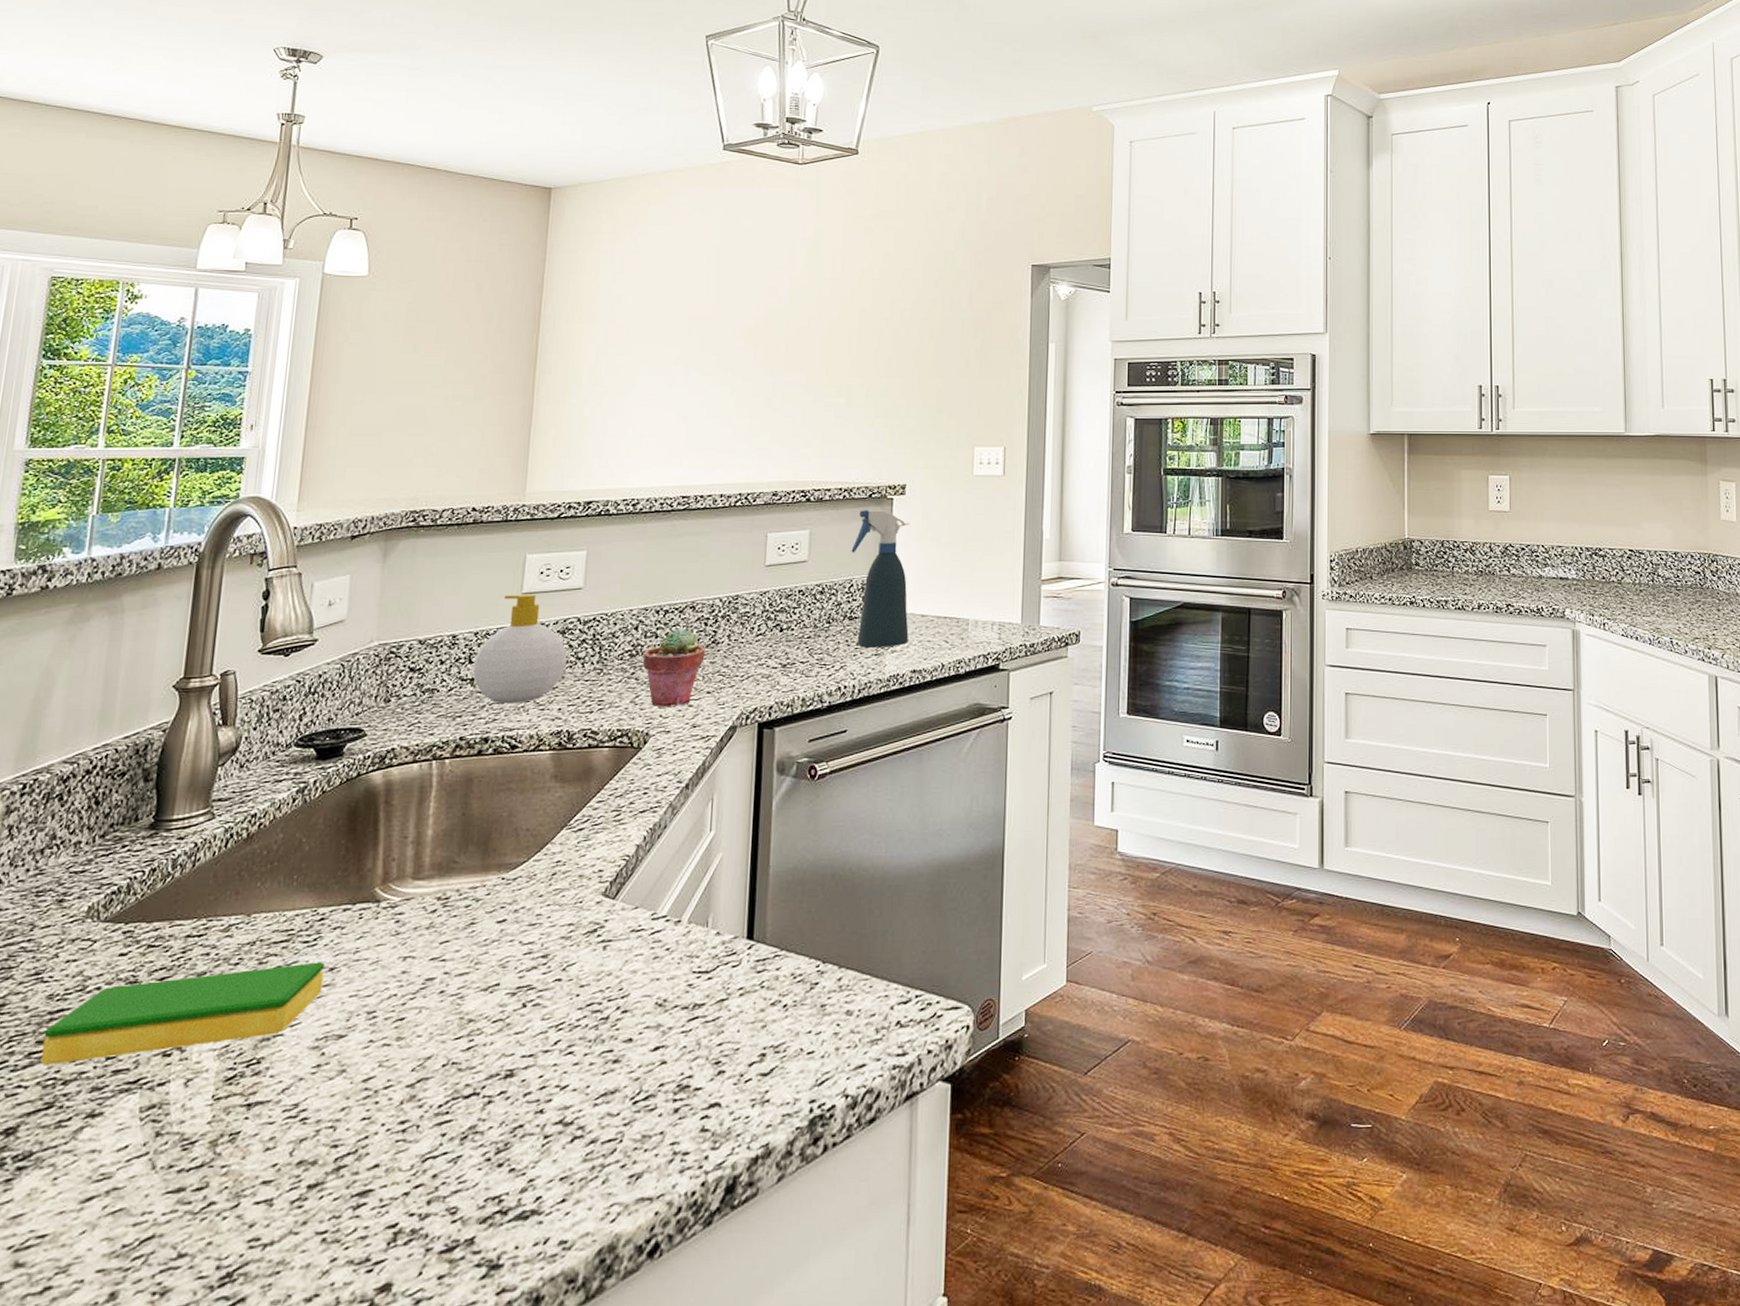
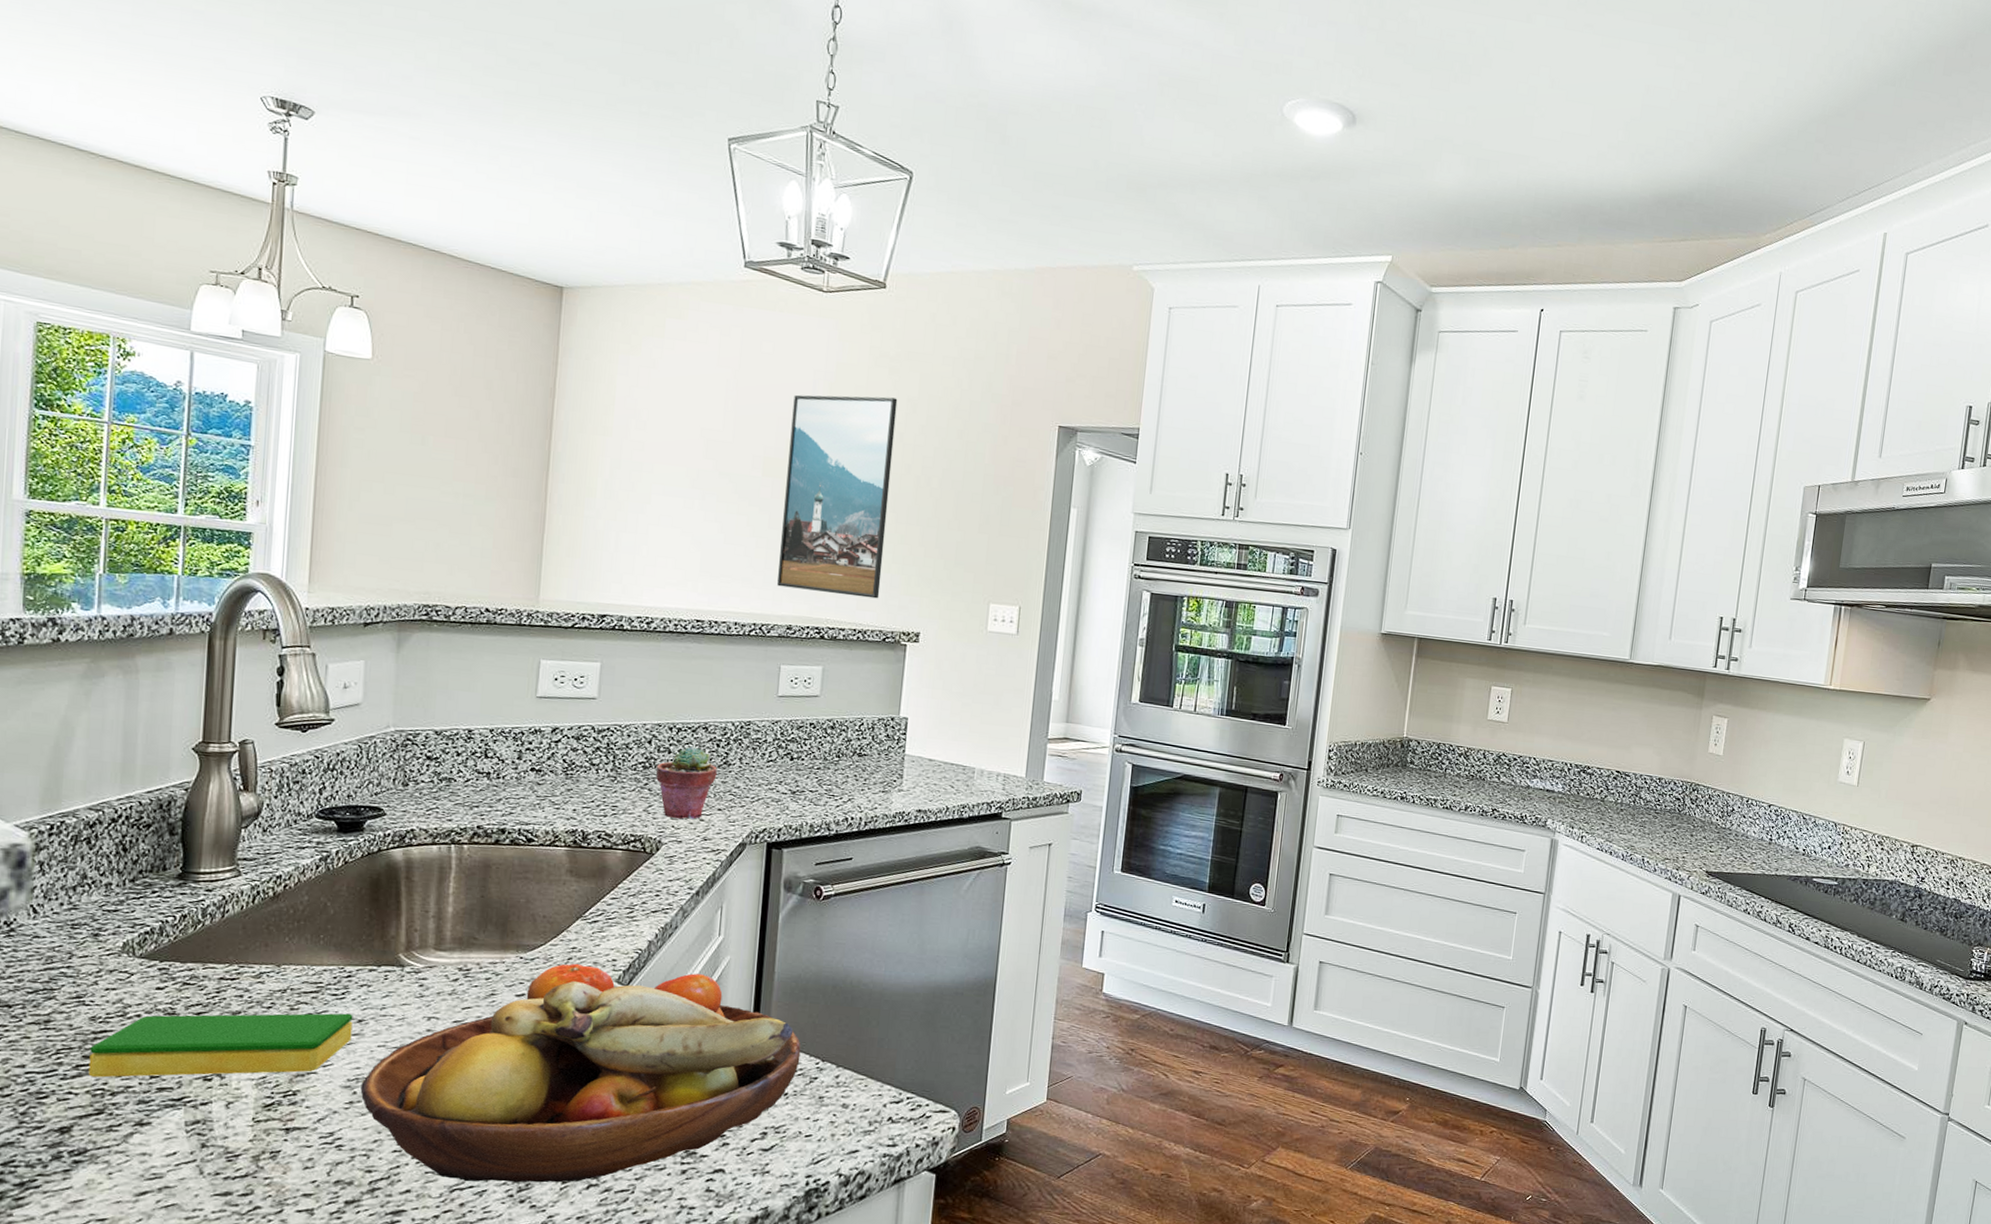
fruit bowl: none [329,877,800,1147] -> present [360,963,801,1183]
soap bottle: present [472,594,568,704] -> none [488,697,582,800]
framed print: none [762,256,874,455] -> present [777,394,898,599]
spray bottle: present [851,509,910,648] -> none [863,653,922,786]

